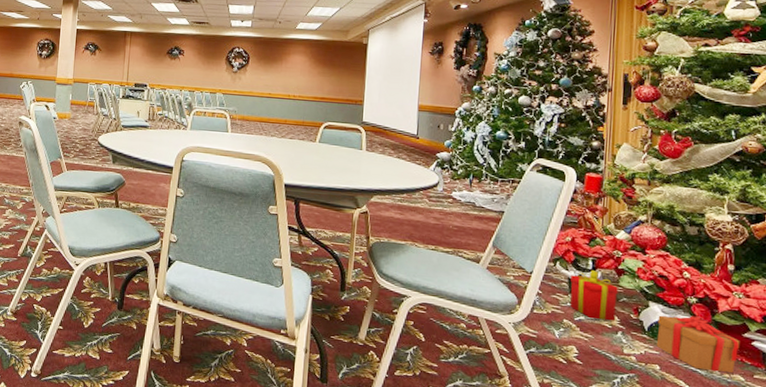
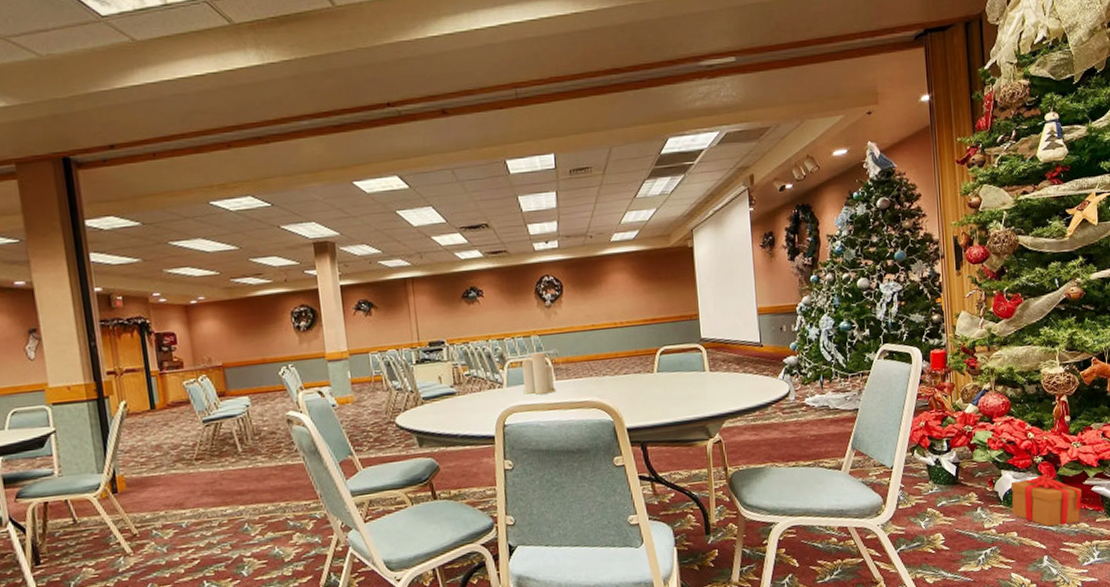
candle: none [203,104,231,142] -> present [521,348,557,395]
gift box: present [570,269,618,321] -> none [929,450,973,502]

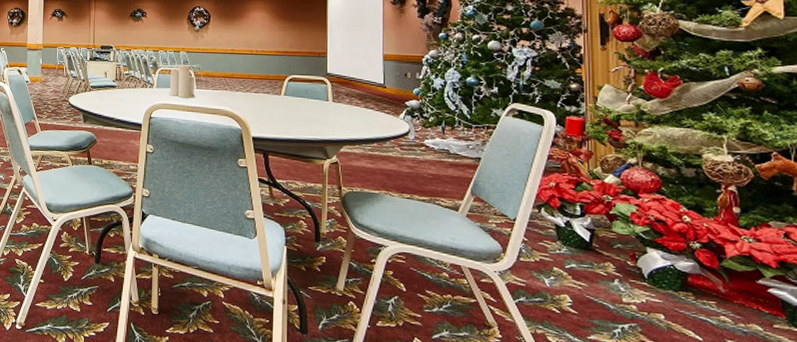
gift box: present [1010,474,1082,526] -> none [658,261,754,323]

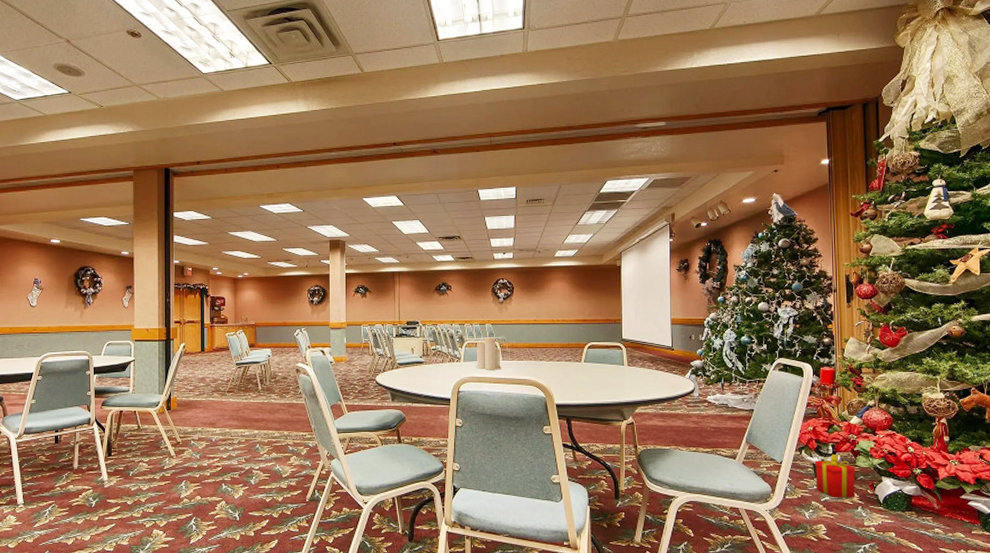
gift box: none [558,215,611,269] -> present [815,454,855,498]

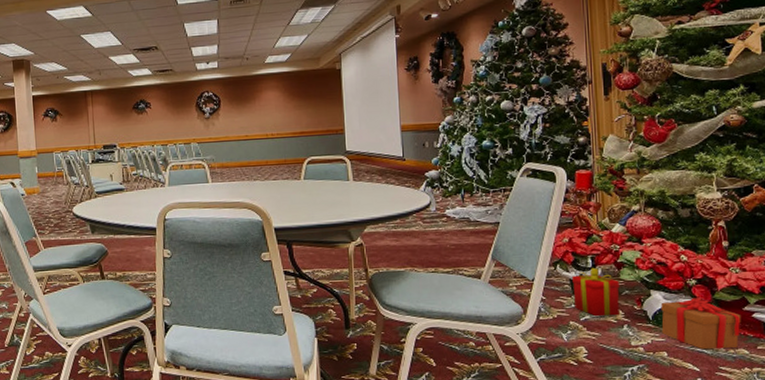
candle: present [476,334,502,370] -> none [181,154,212,194]
gift box: none [890,485,959,532] -> present [661,297,741,349]

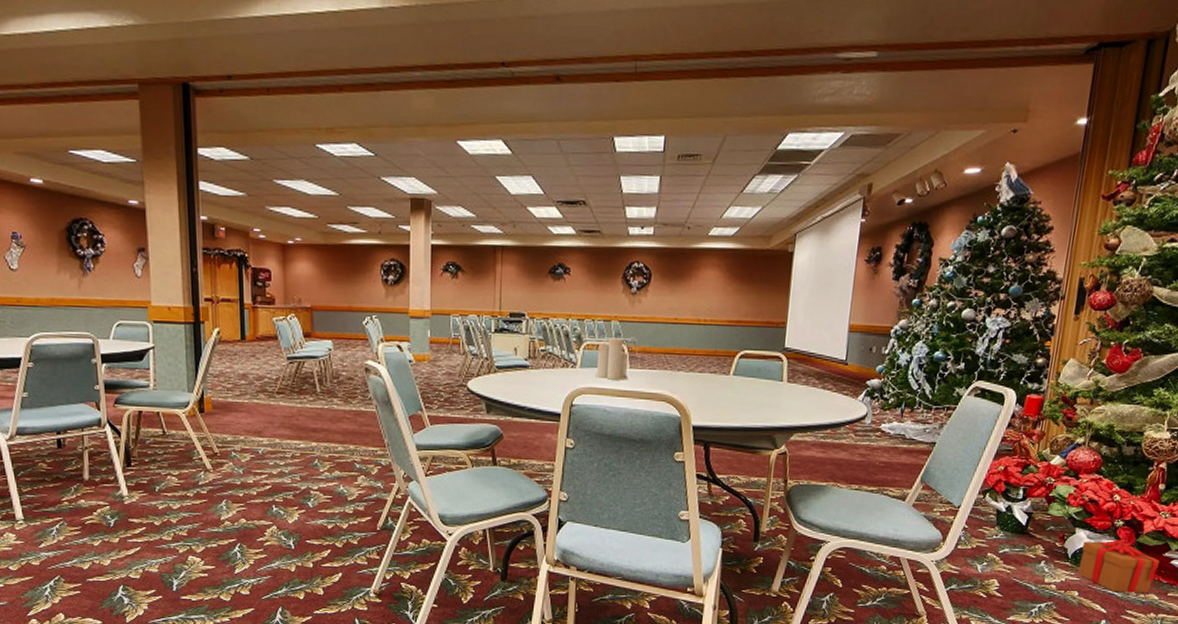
candle: none [181,154,212,194] -> present [596,334,629,380]
gift box: present [572,267,620,317] -> none [996,499,1047,551]

